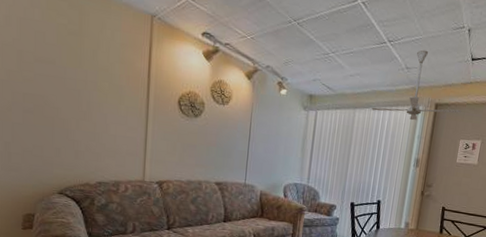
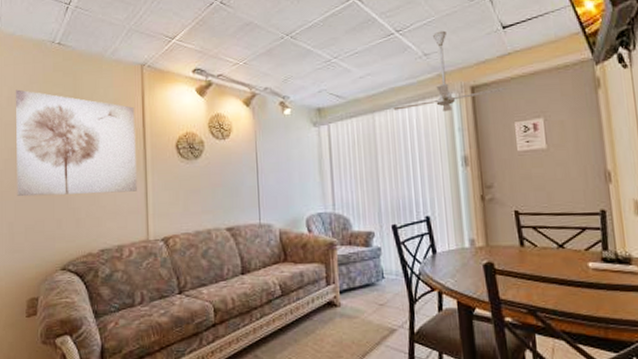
wall art: none [14,9,141,136] -> present [15,89,137,197]

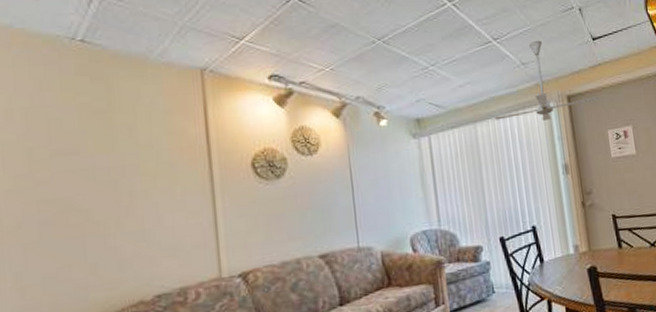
wall art: present [15,89,137,197] -> none [16,98,203,237]

